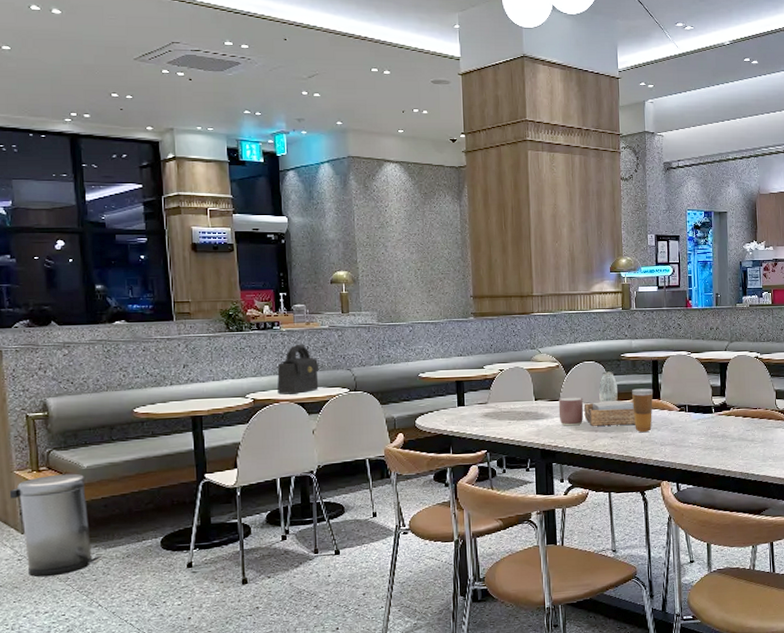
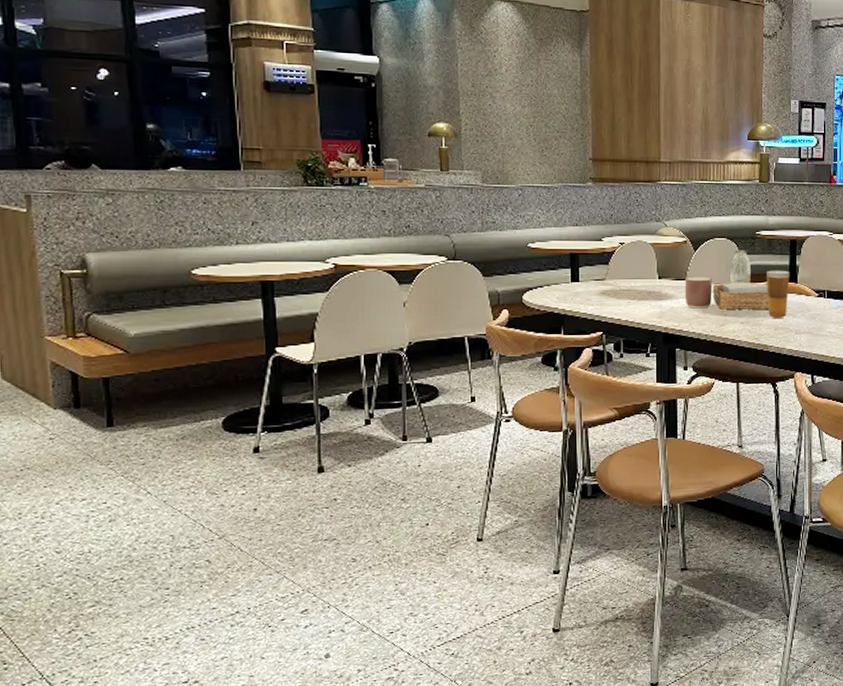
pedal bin: present [9,473,104,577] -> none [39,341,154,459]
handbag: present [277,344,319,395] -> none [363,204,413,261]

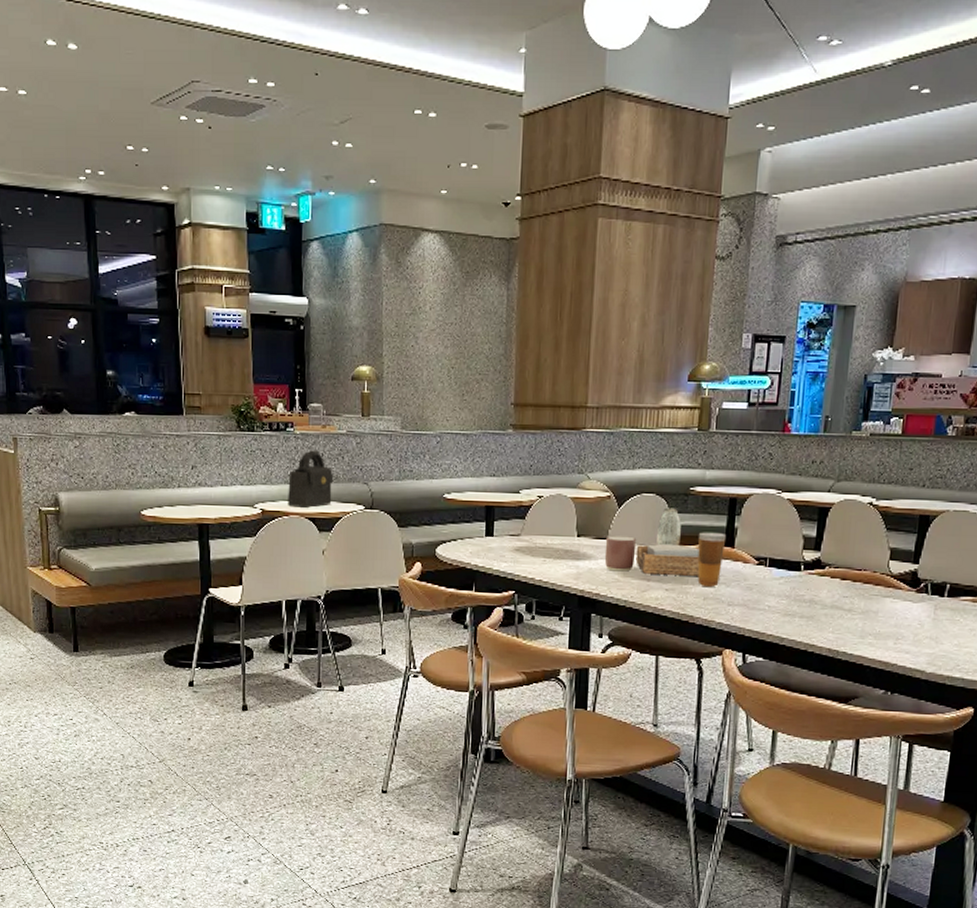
handbag: none [363,204,413,261] -> present [288,450,334,508]

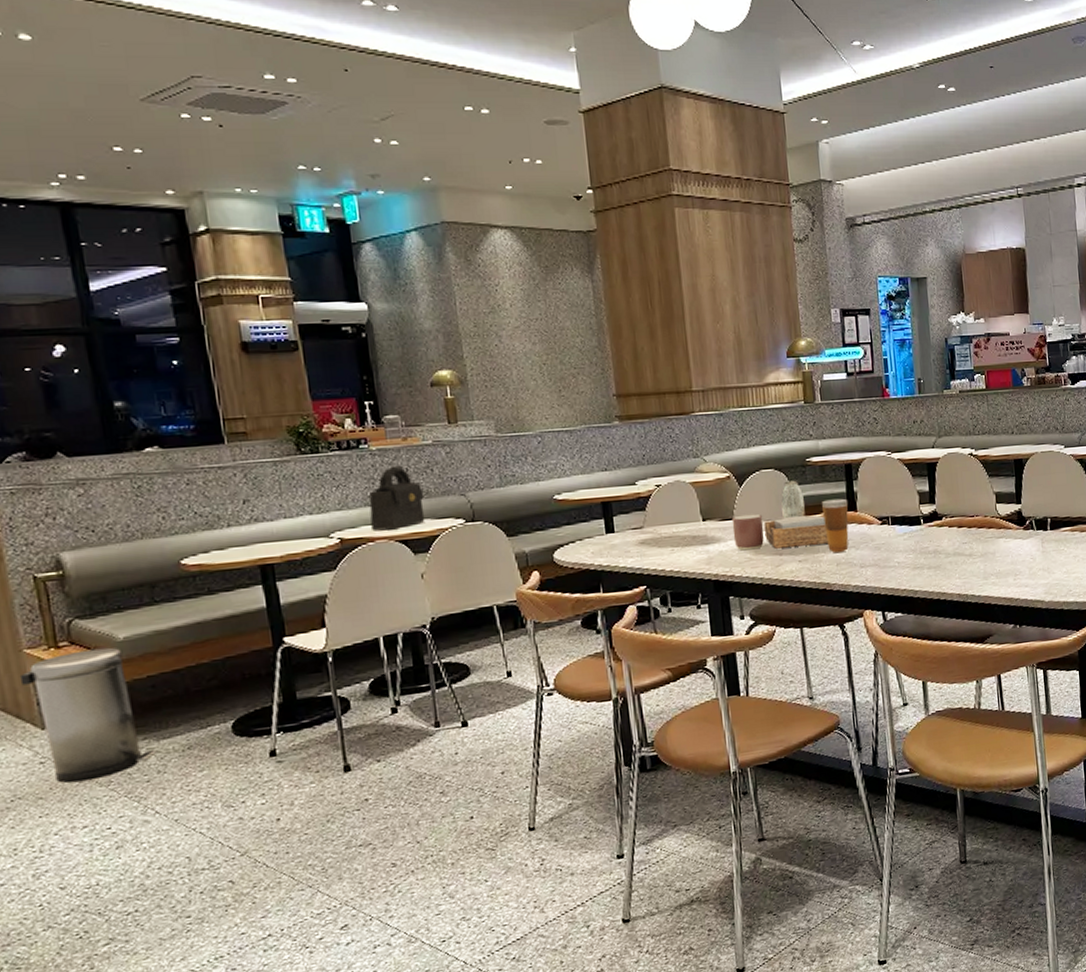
pedal bin: none [23,574,110,679] -> present [19,647,158,783]

